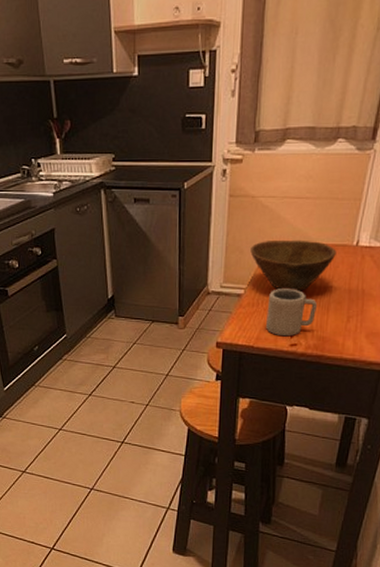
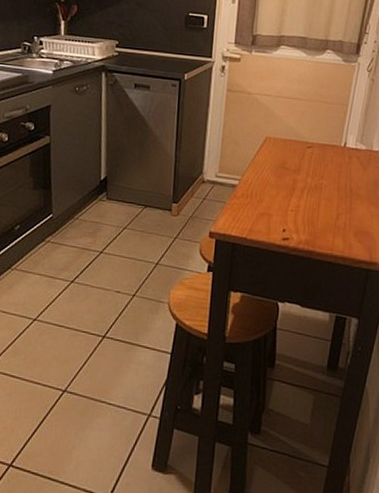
bowl: present [250,240,336,291] -> none [245,135,326,186]
cup: present [266,289,318,337] -> none [259,182,309,230]

